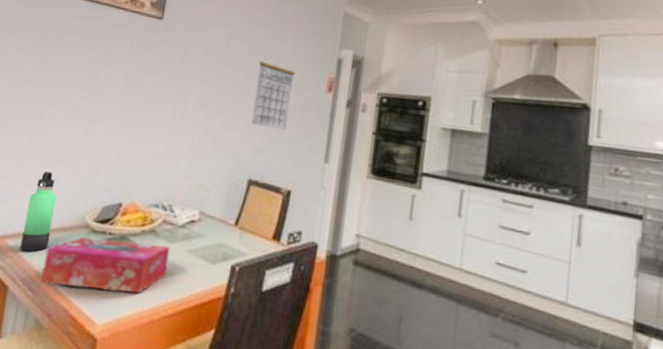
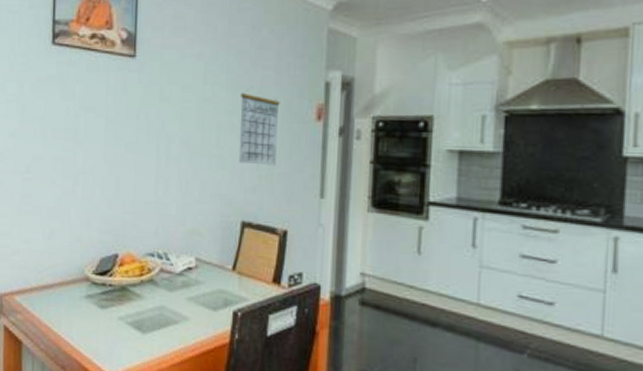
thermos bottle: present [19,171,57,252] -> none [27,227,55,307]
tissue box: present [40,236,171,293] -> none [51,289,171,343]

